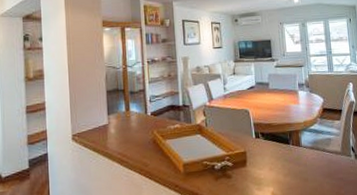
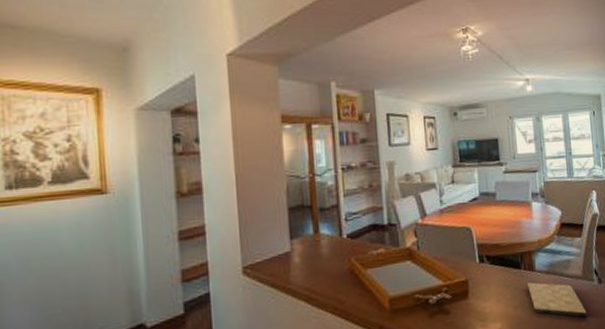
cutting board: none [295,155,346,186] -> present [528,282,587,318]

